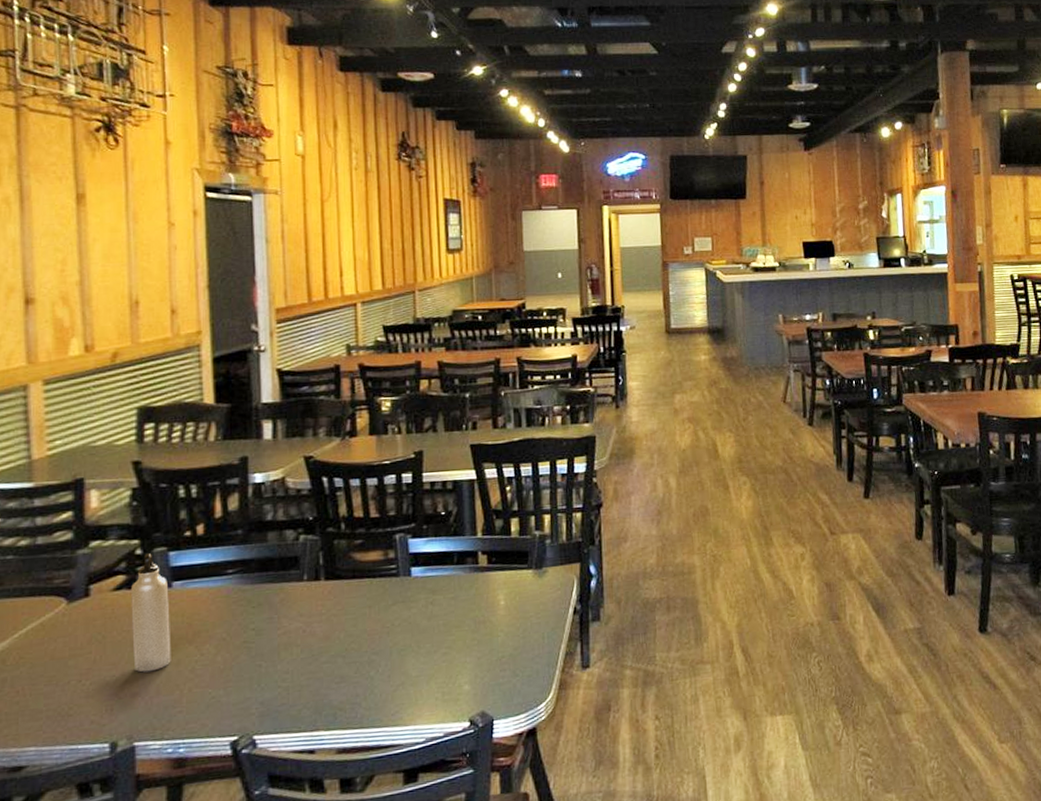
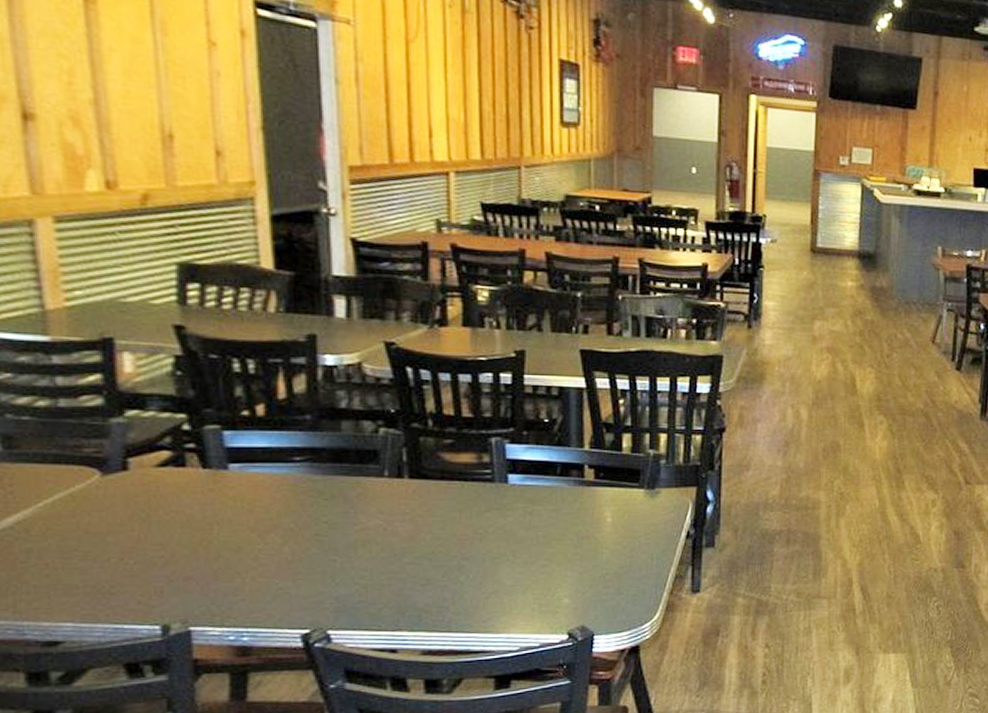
water bottle: present [131,553,171,673] -> none [179,430,230,556]

